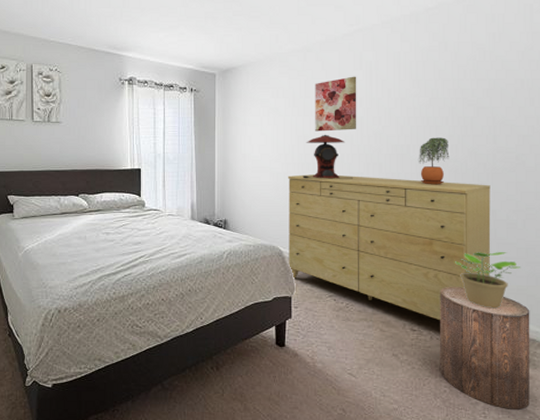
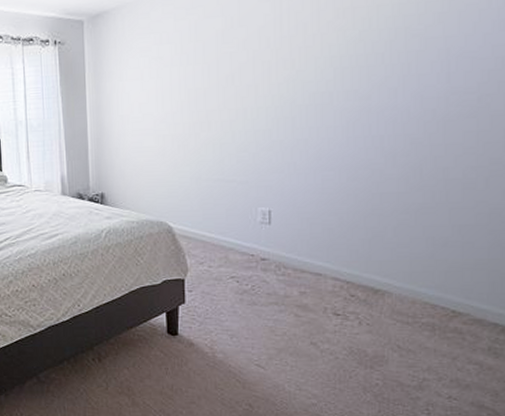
dresser: present [287,174,491,321] -> none [176,134,441,303]
table lamp: present [302,134,353,179] -> none [195,85,258,141]
wall art: present [315,76,357,132] -> none [208,10,263,83]
potted plant: present [419,137,450,185] -> none [345,79,386,140]
stool: present [439,287,530,410] -> none [370,263,492,406]
potted plant: present [454,252,521,309] -> none [390,219,481,288]

